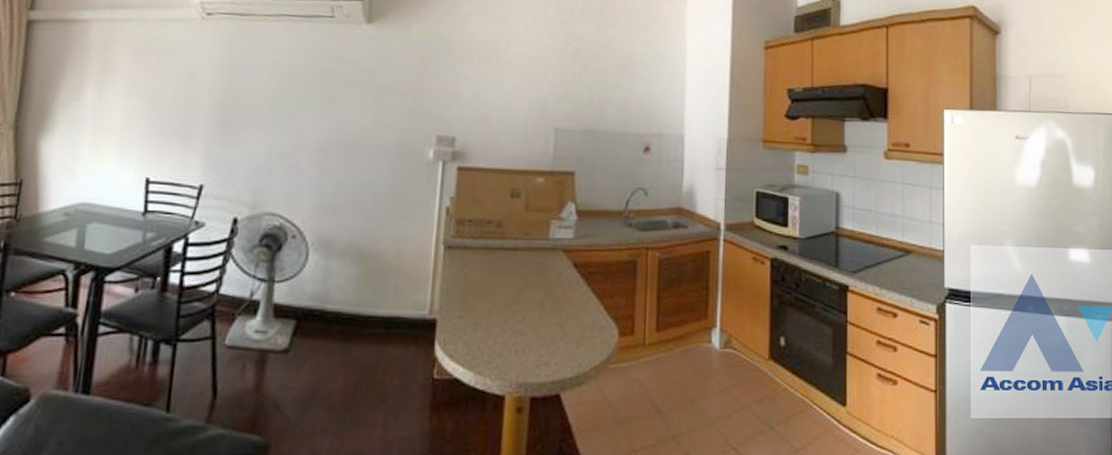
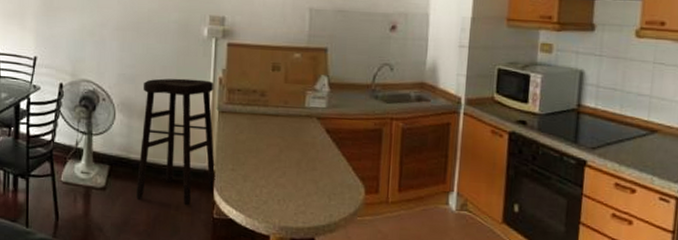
stool: none [331,208,440,366] -> present [136,78,216,206]

